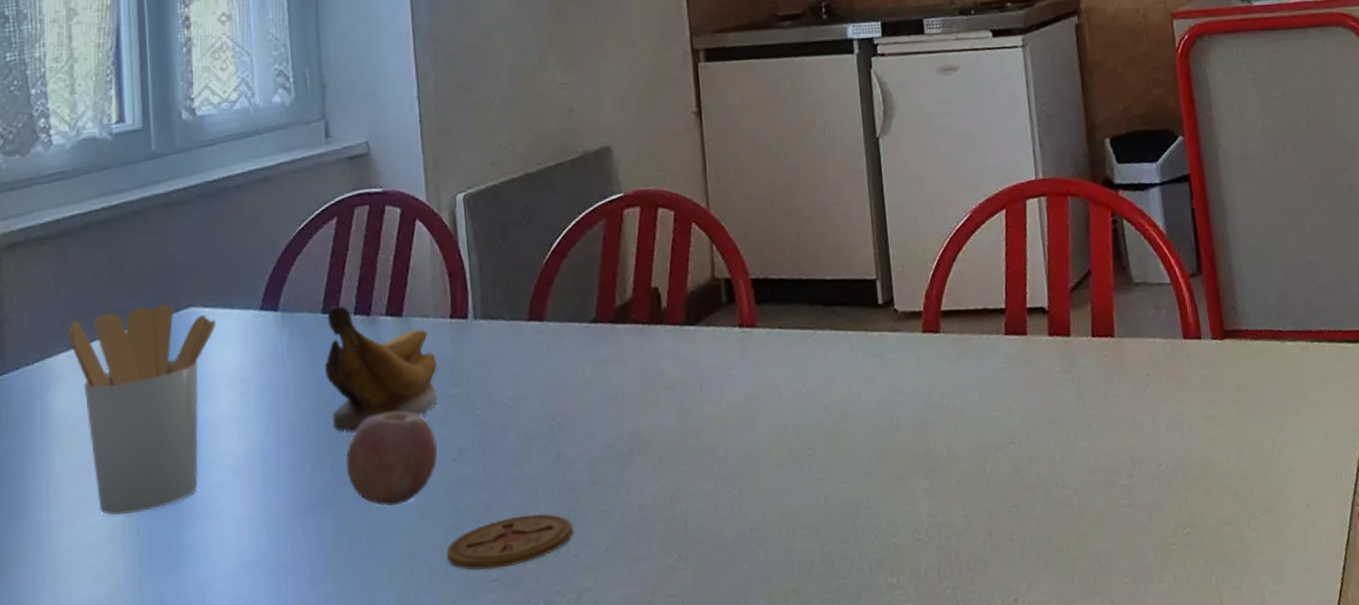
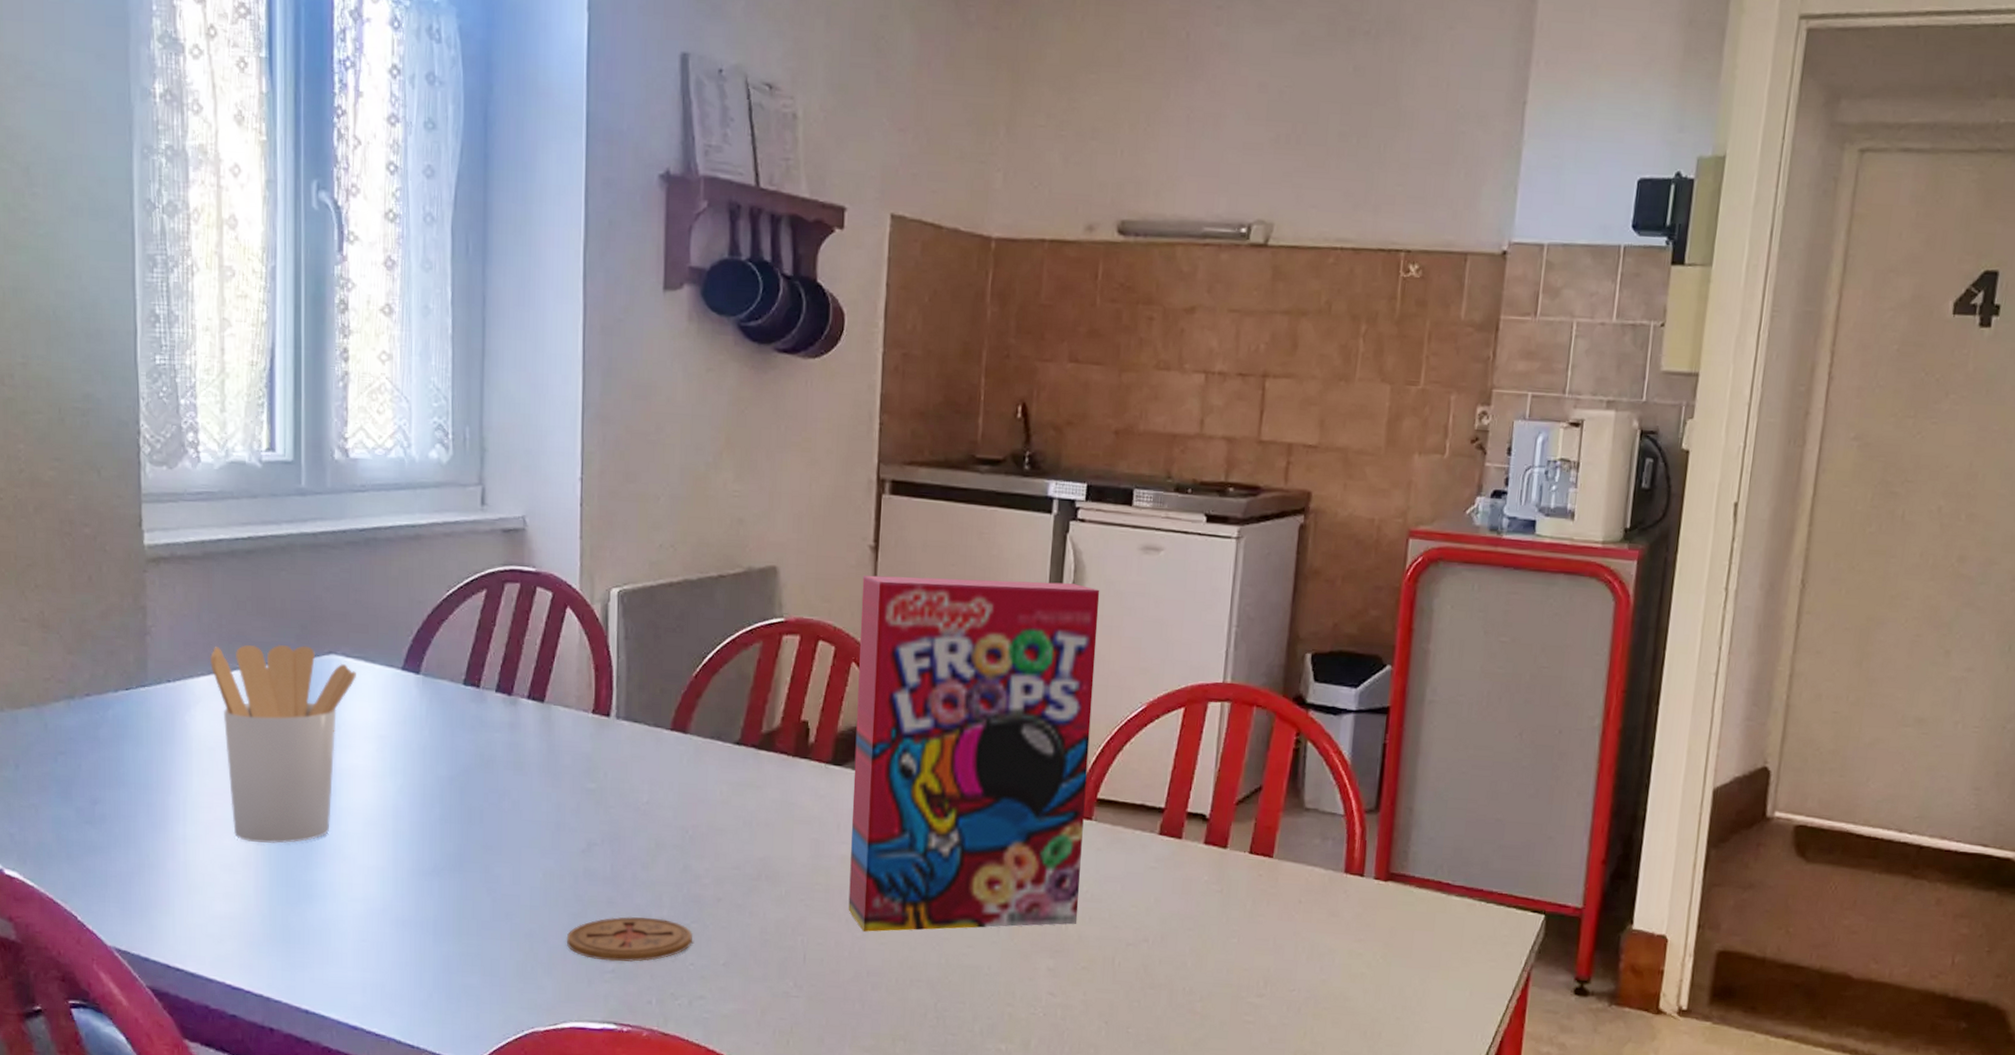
banana: present [324,304,438,434] -> none [461,679,576,808]
fruit: present [346,411,437,506] -> none [476,794,568,884]
cereal box: none [691,113,944,487] -> present [848,575,1100,932]

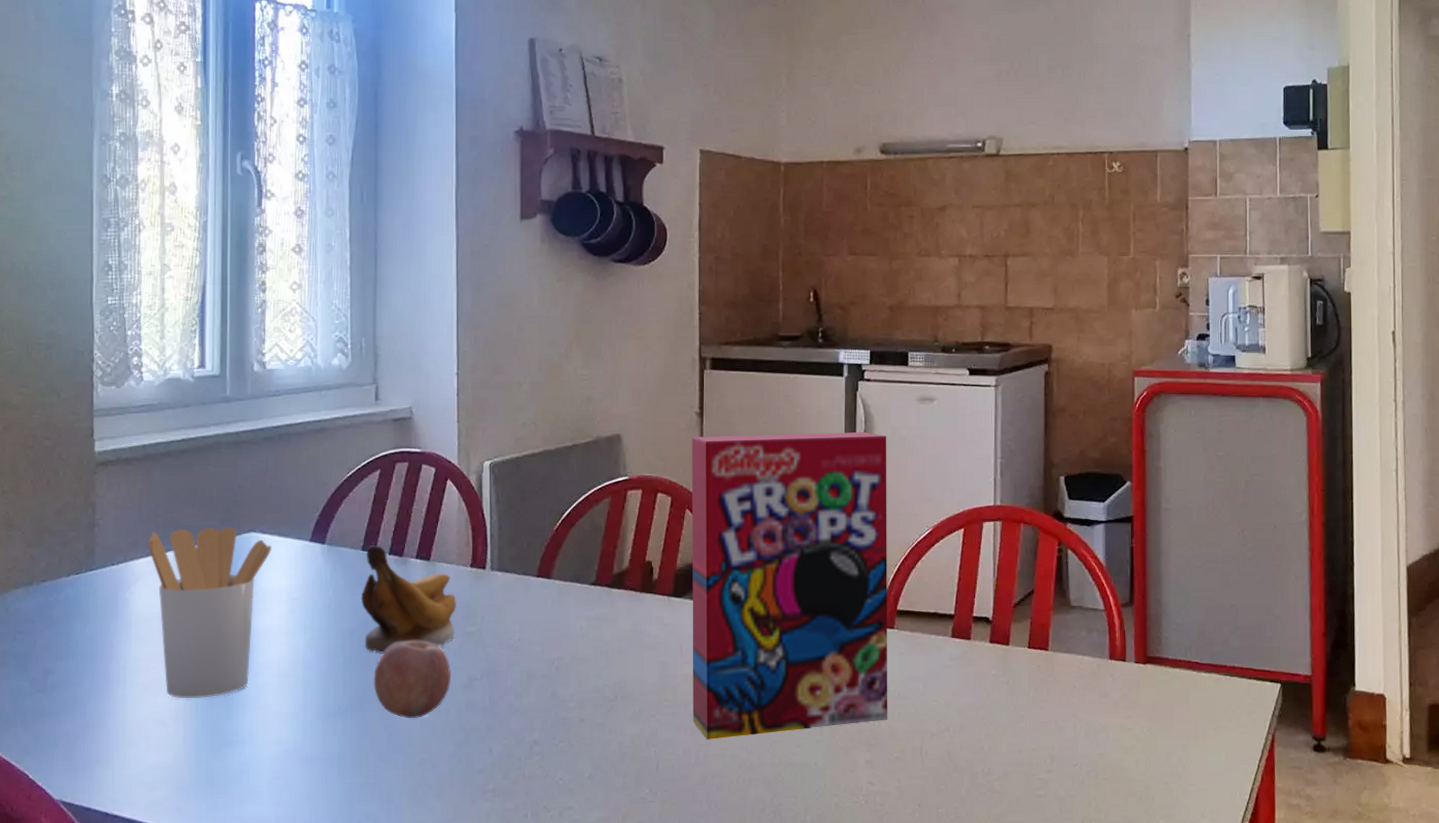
banana: none [461,679,576,808] -> present [361,544,457,655]
fruit: none [476,794,568,884] -> present [373,640,452,719]
coaster: present [566,916,692,962] -> none [452,740,561,782]

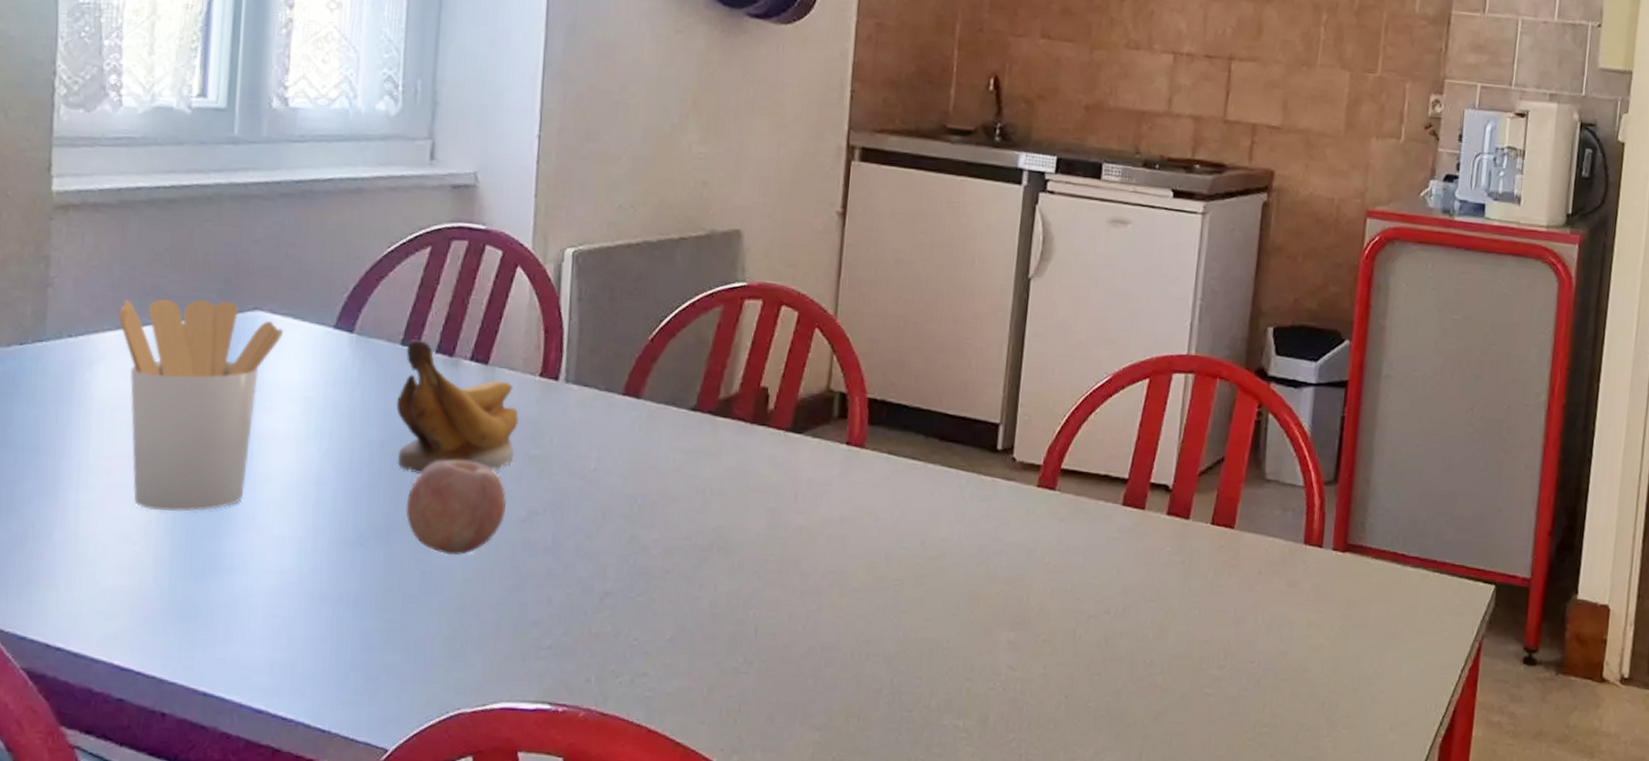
cereal box: present [691,432,888,739] -> none [803,240,1068,605]

